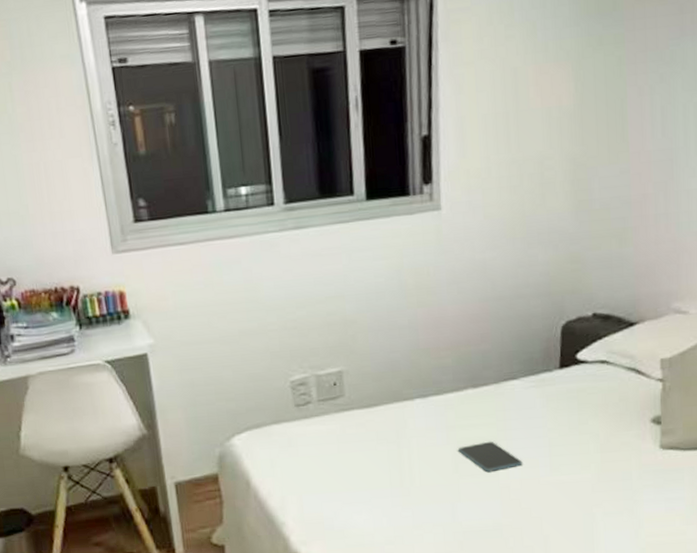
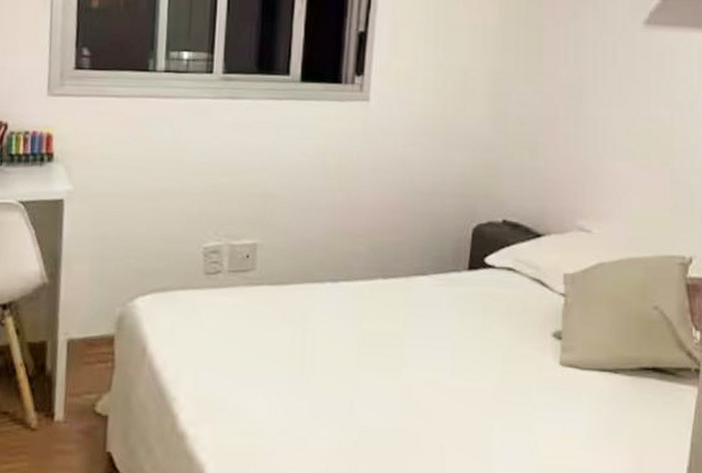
tablet: present [458,441,523,473] -> none [363,335,425,369]

